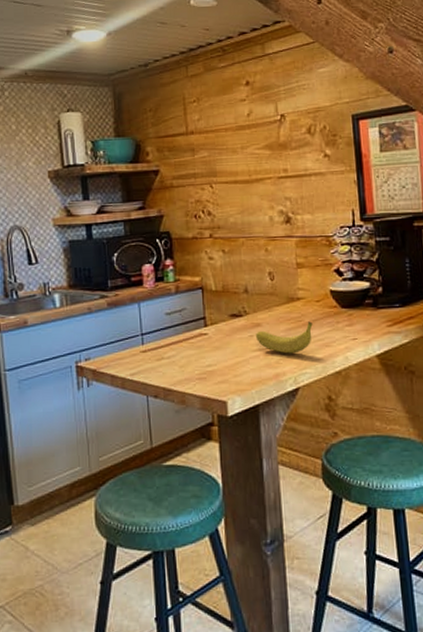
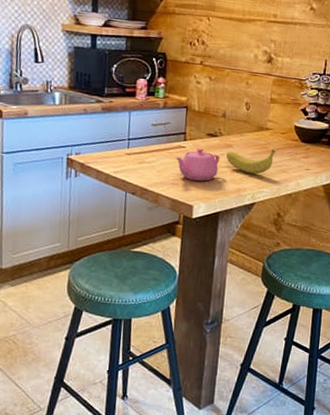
teapot: none [198,332,250,371] -> present [175,148,220,181]

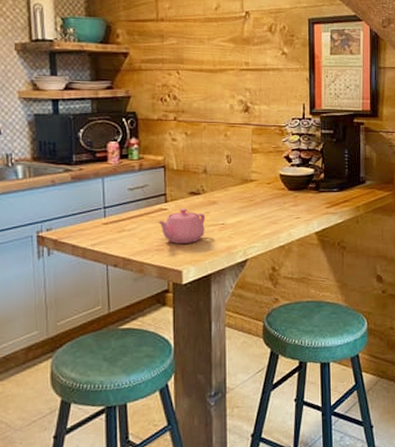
fruit: present [225,149,276,175] -> none [211,201,263,230]

